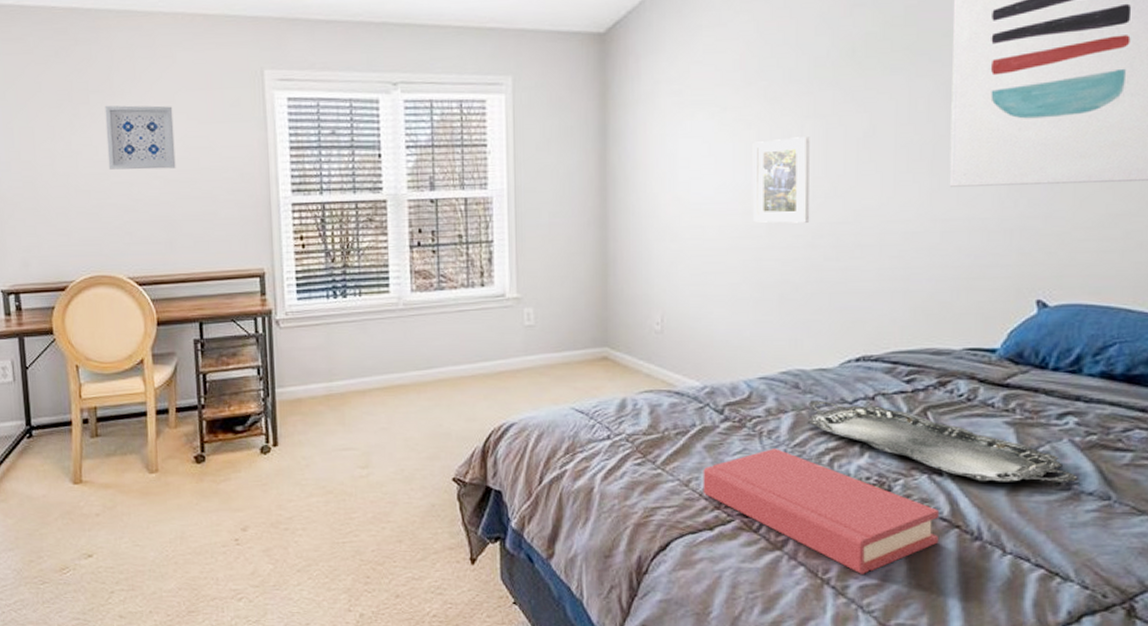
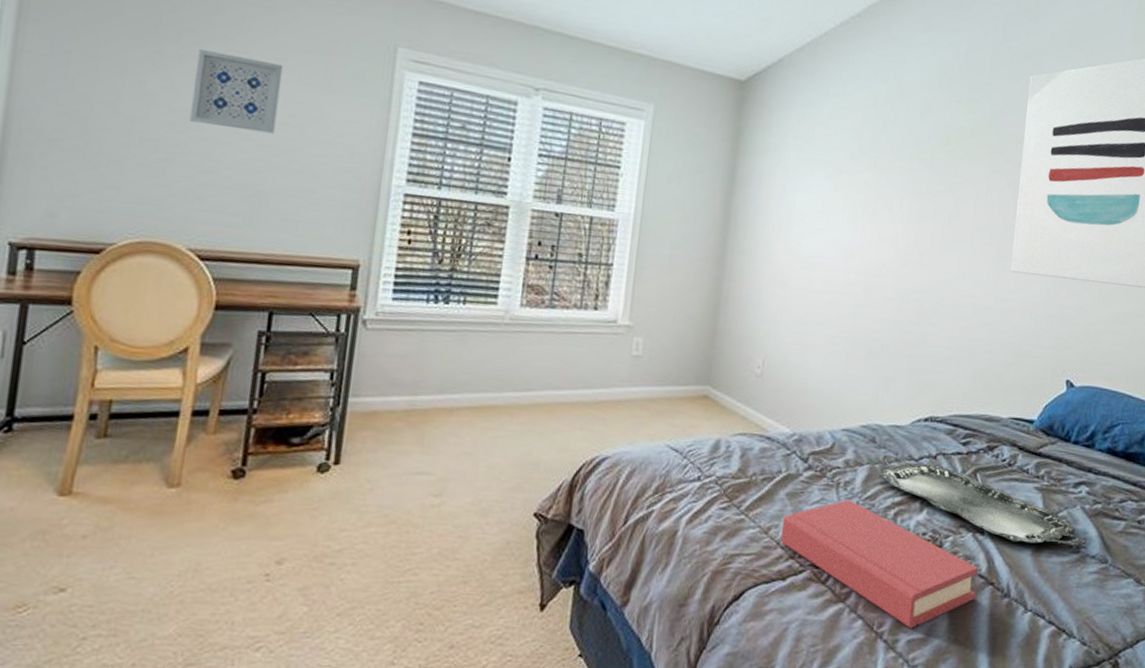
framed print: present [752,137,810,223] -> none [853,206,907,287]

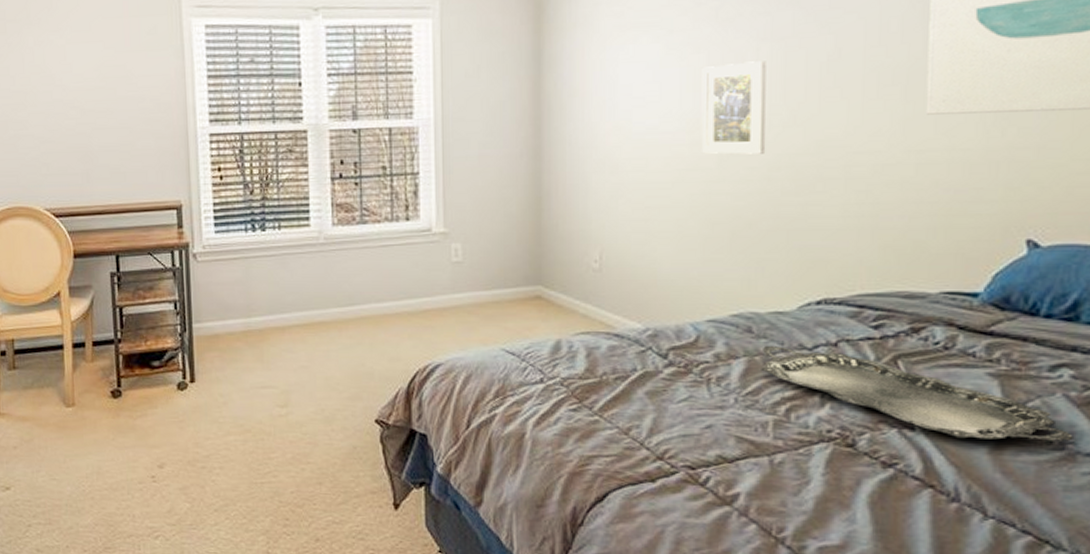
wall art: present [189,48,283,134] -> none [21,34,93,100]
hardback book: present [780,500,978,628] -> none [644,397,910,535]
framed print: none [853,206,907,287] -> present [701,61,766,155]

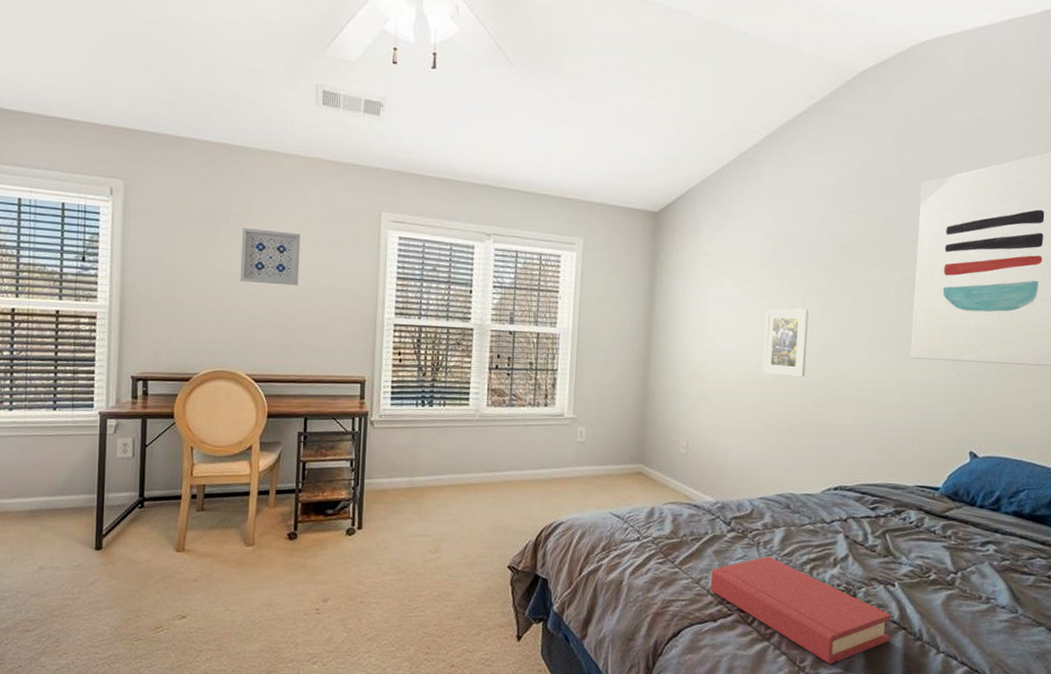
wall art: none [21,34,93,100] -> present [240,227,301,286]
hardback book: none [644,397,910,535] -> present [710,556,891,664]
serving tray: present [761,346,1075,441] -> none [794,519,996,597]

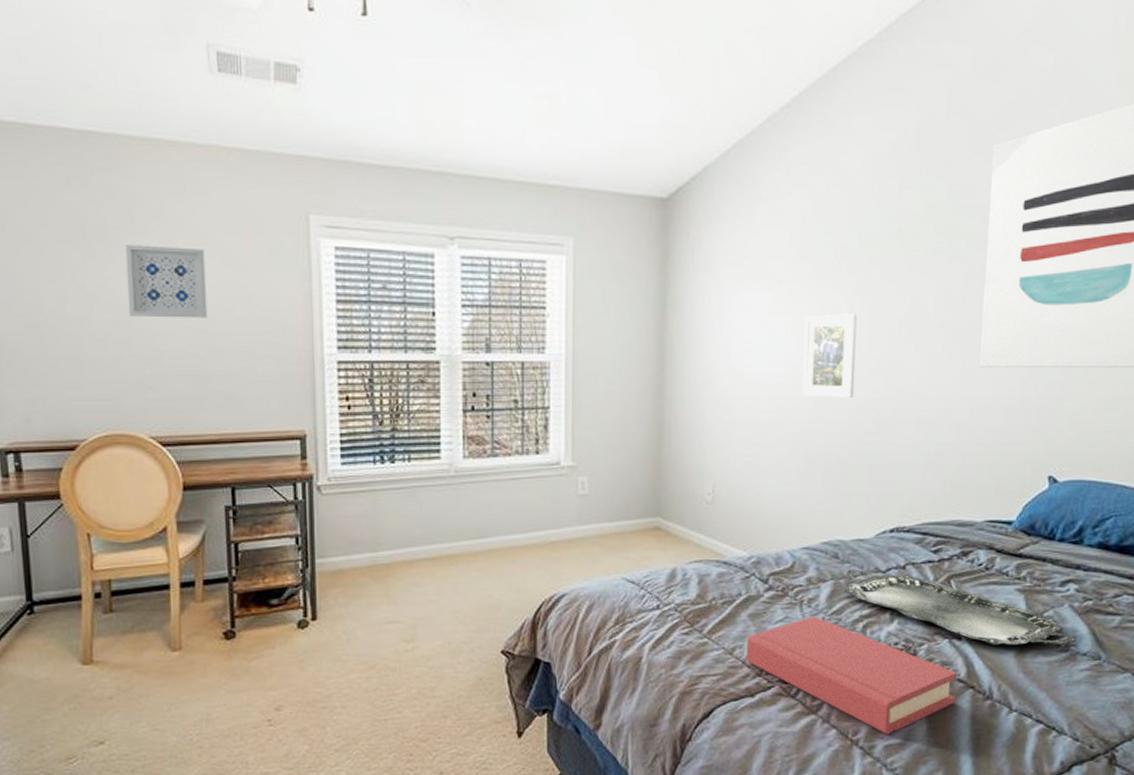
serving tray: none [794,519,996,597] -> present [844,570,1076,645]

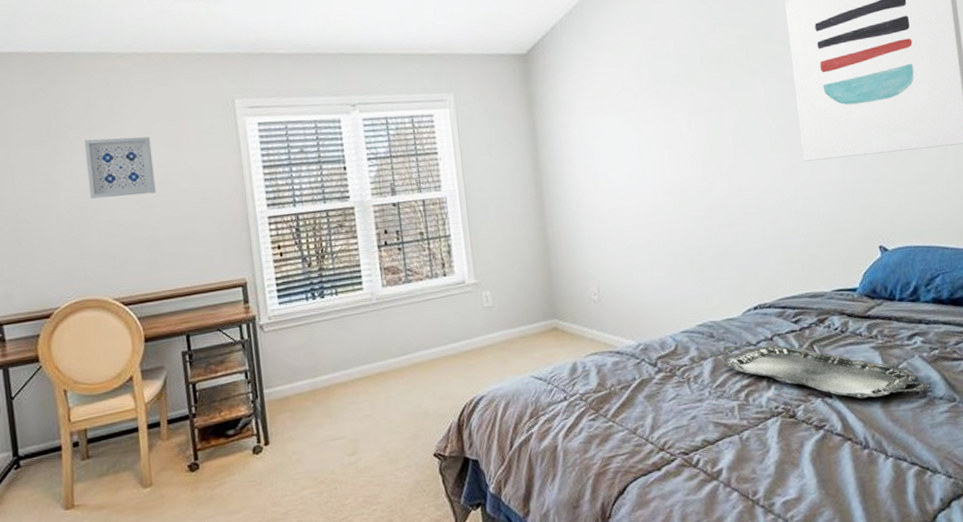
hardback book: present [746,616,957,735] -> none [646,391,837,492]
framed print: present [803,313,857,397] -> none [653,129,705,202]

